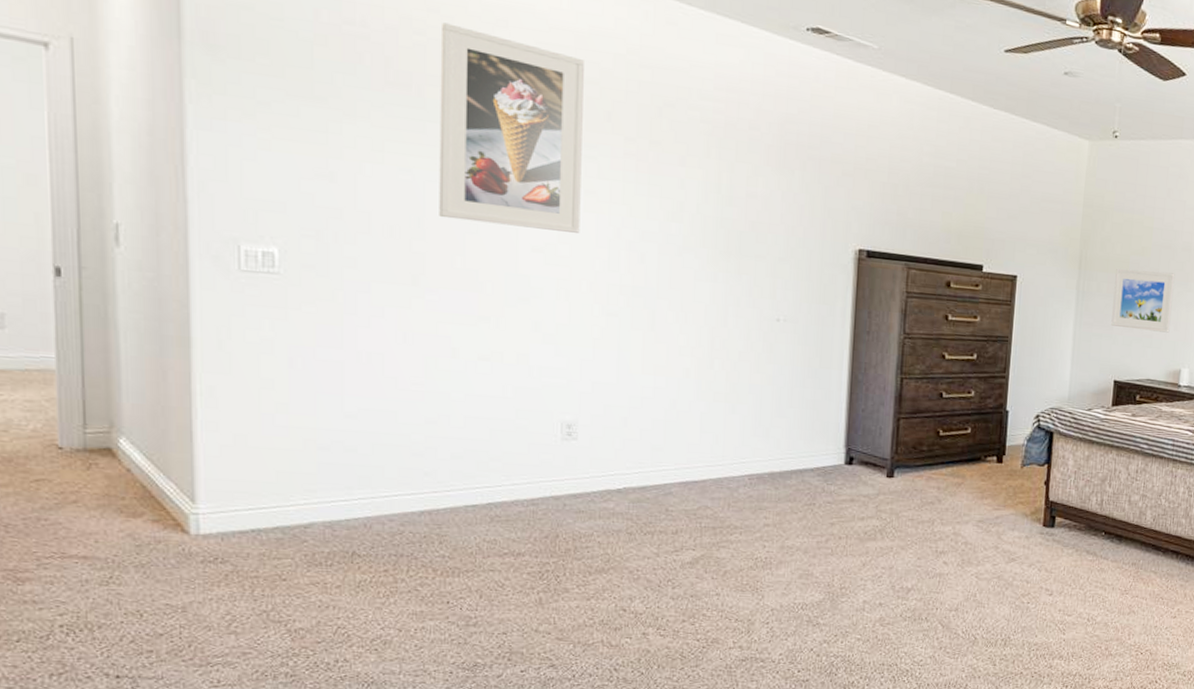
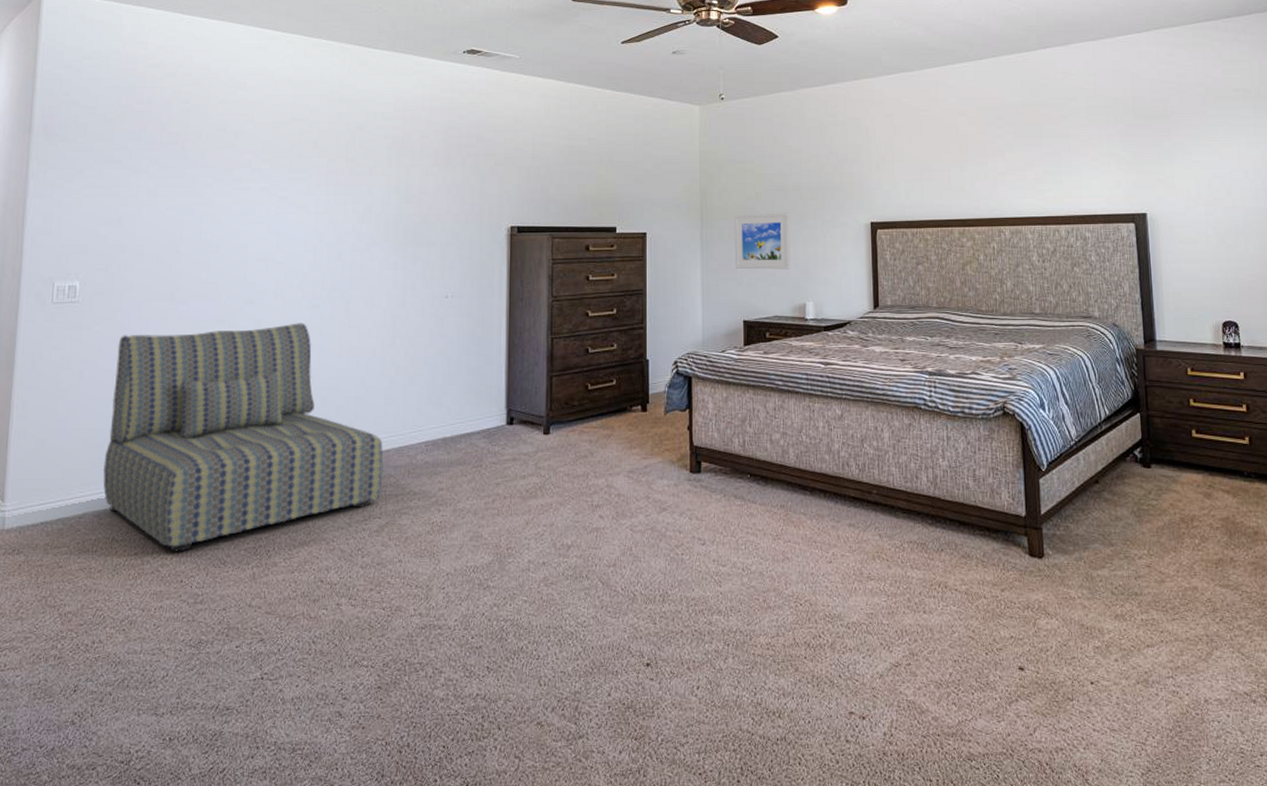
sofa: none [332,321,699,572] -> present [102,323,384,552]
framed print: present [439,22,584,233] -> none [192,92,299,242]

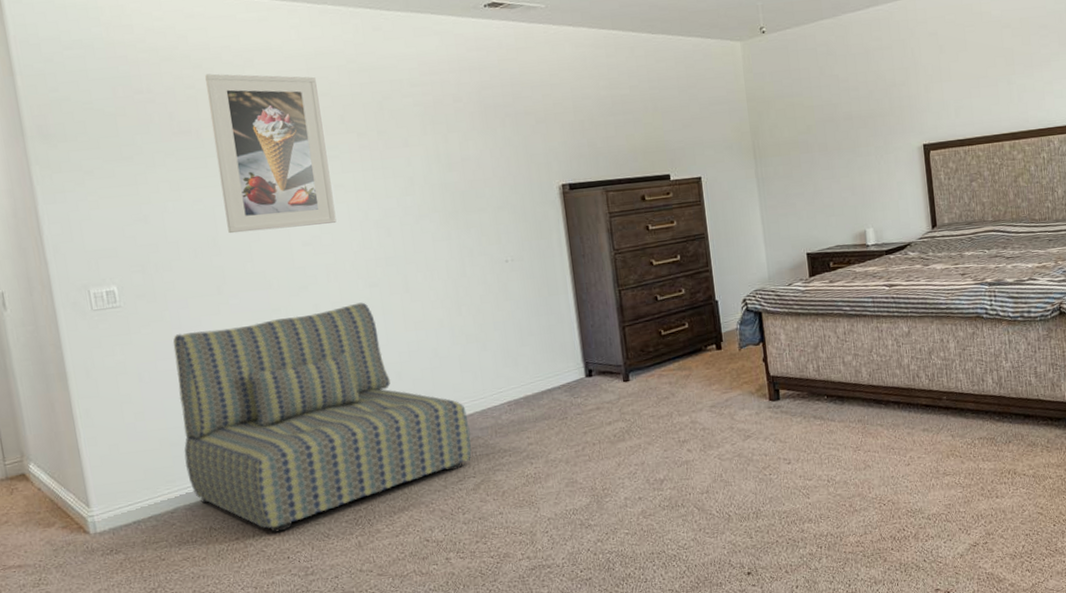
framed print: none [192,92,299,242] -> present [205,73,337,234]
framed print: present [735,213,791,270] -> none [788,143,848,204]

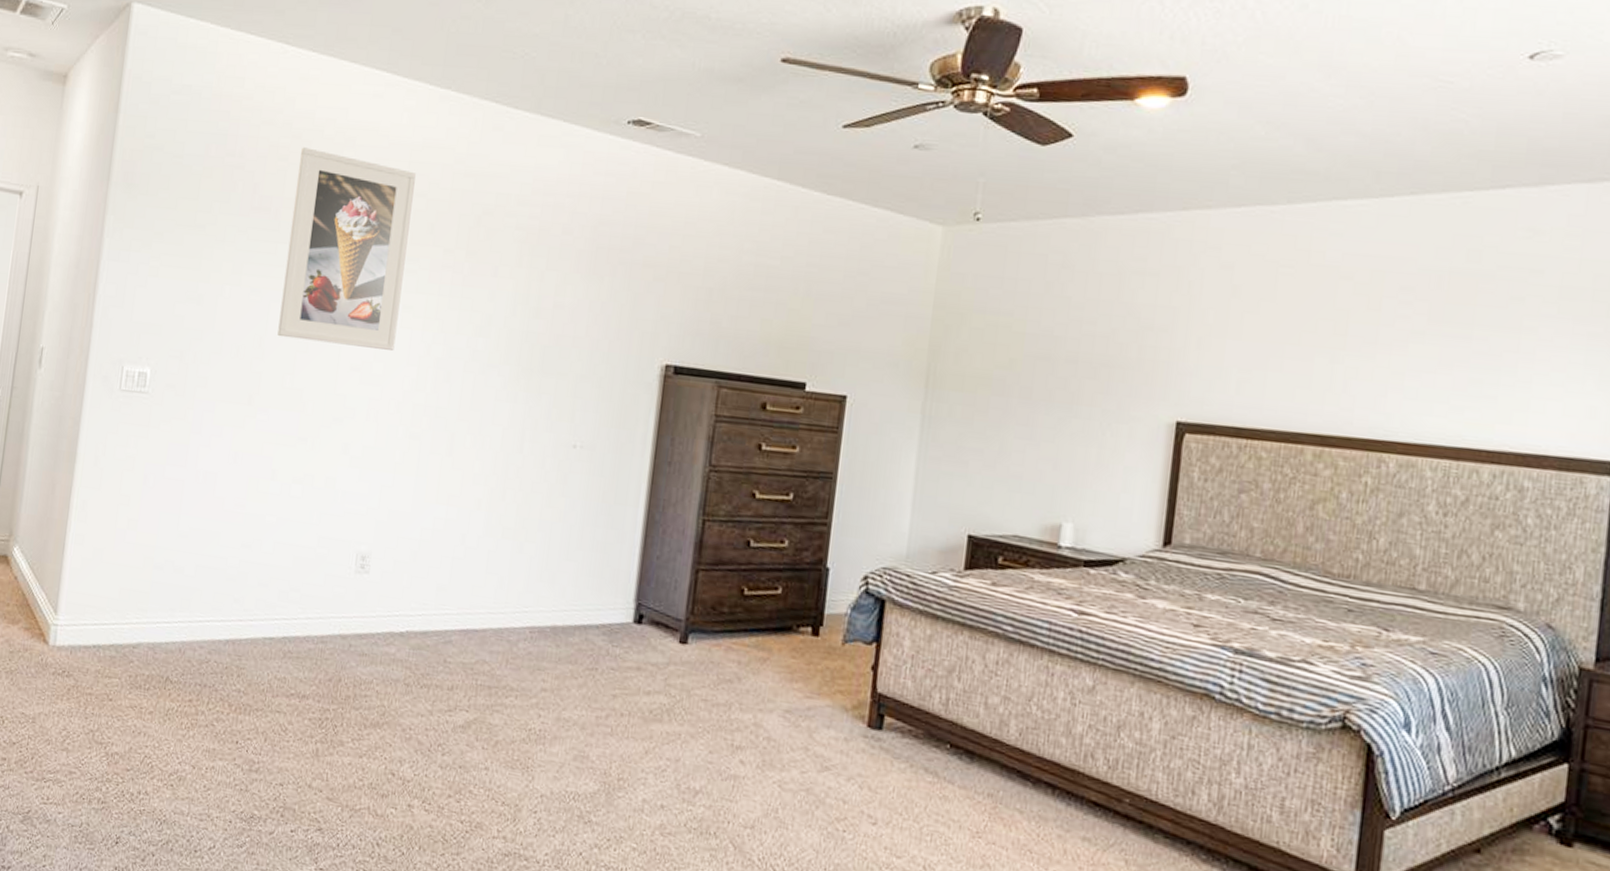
sofa: present [172,302,472,533] -> none [161,440,479,708]

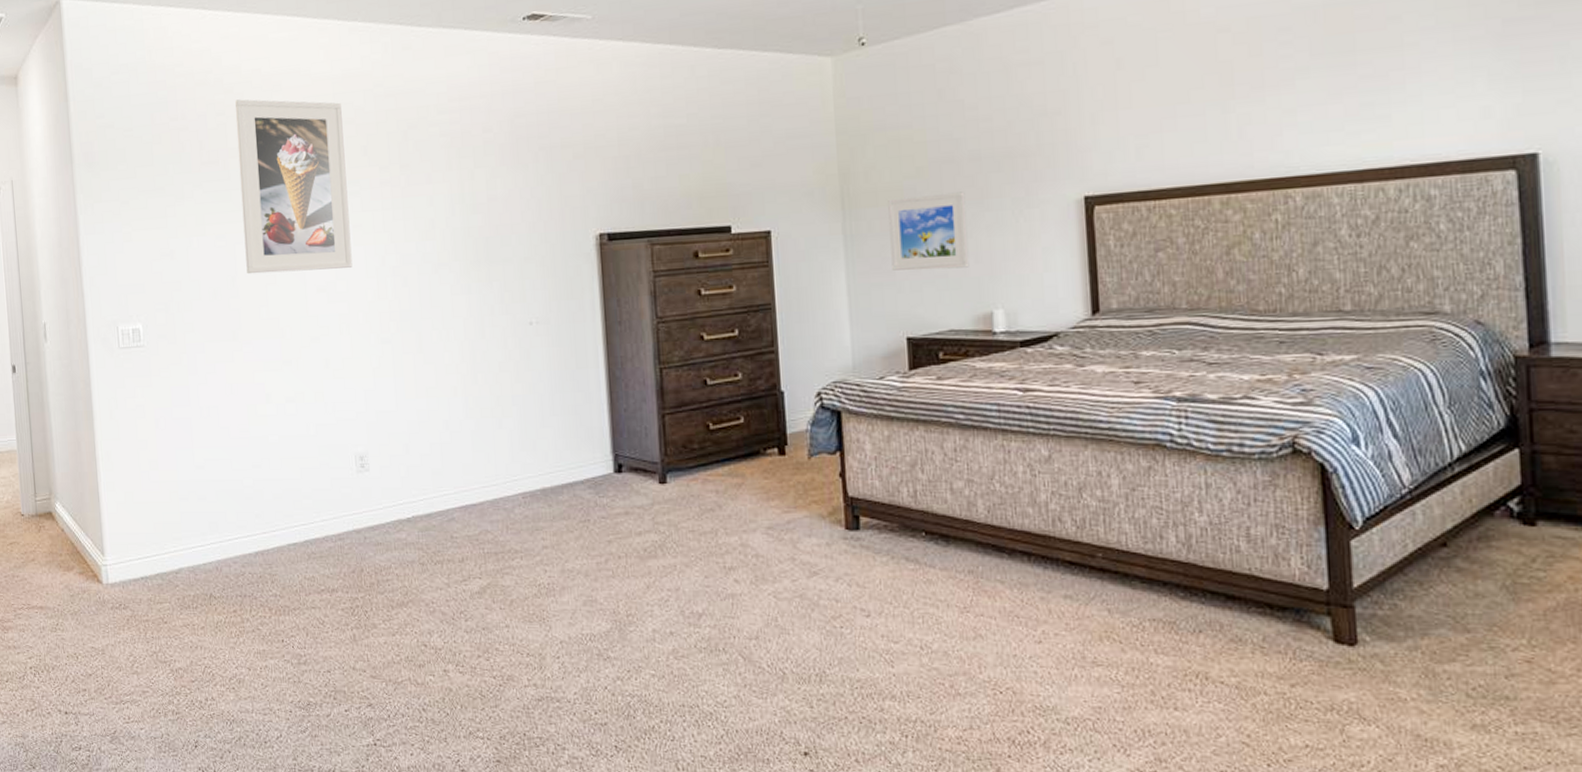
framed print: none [966,386,1055,473] -> present [888,192,970,271]

